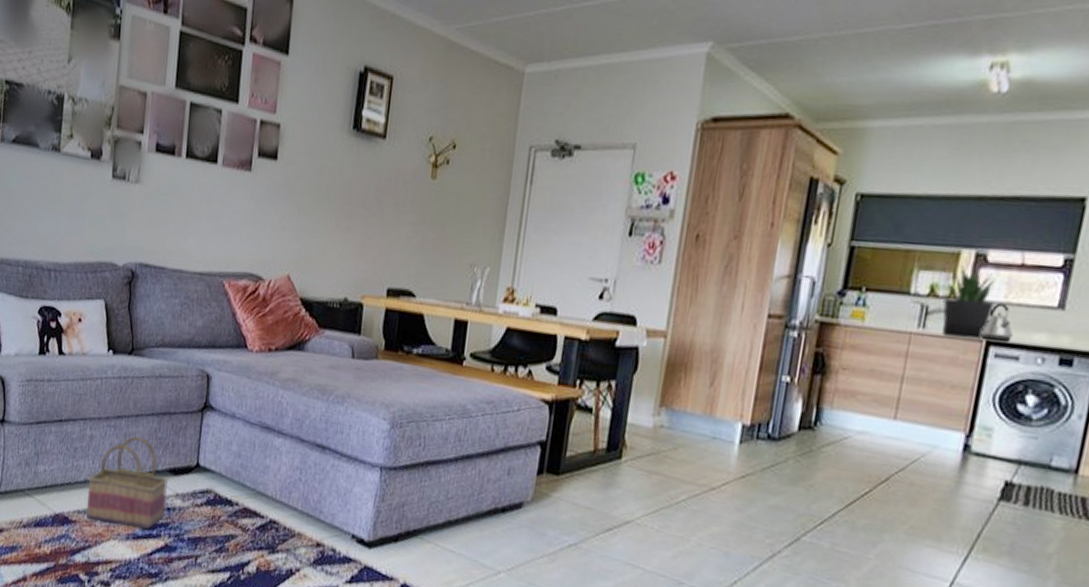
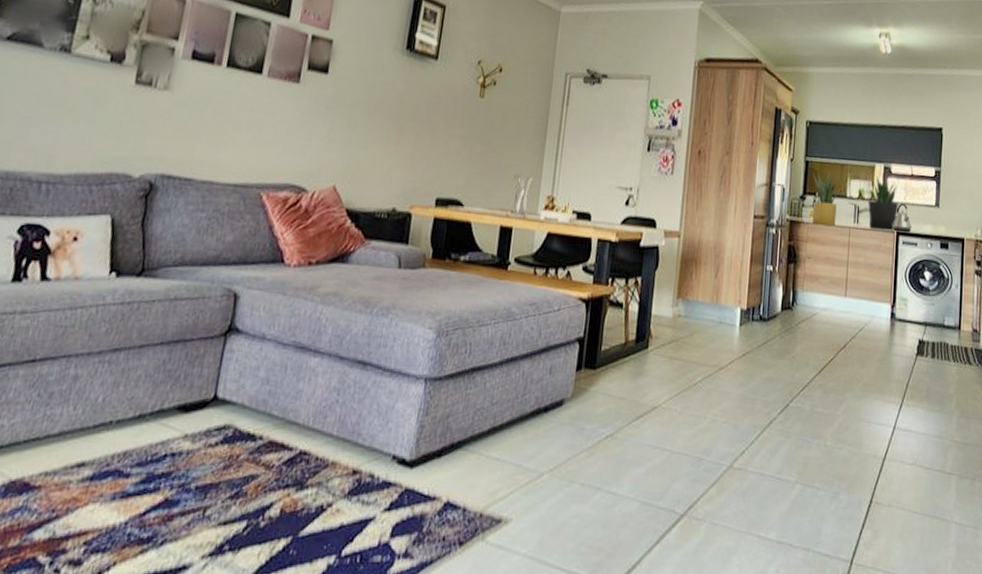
basket: present [87,436,169,529] -> none [57,371,177,483]
planter: none [853,260,904,330] -> present [812,172,842,226]

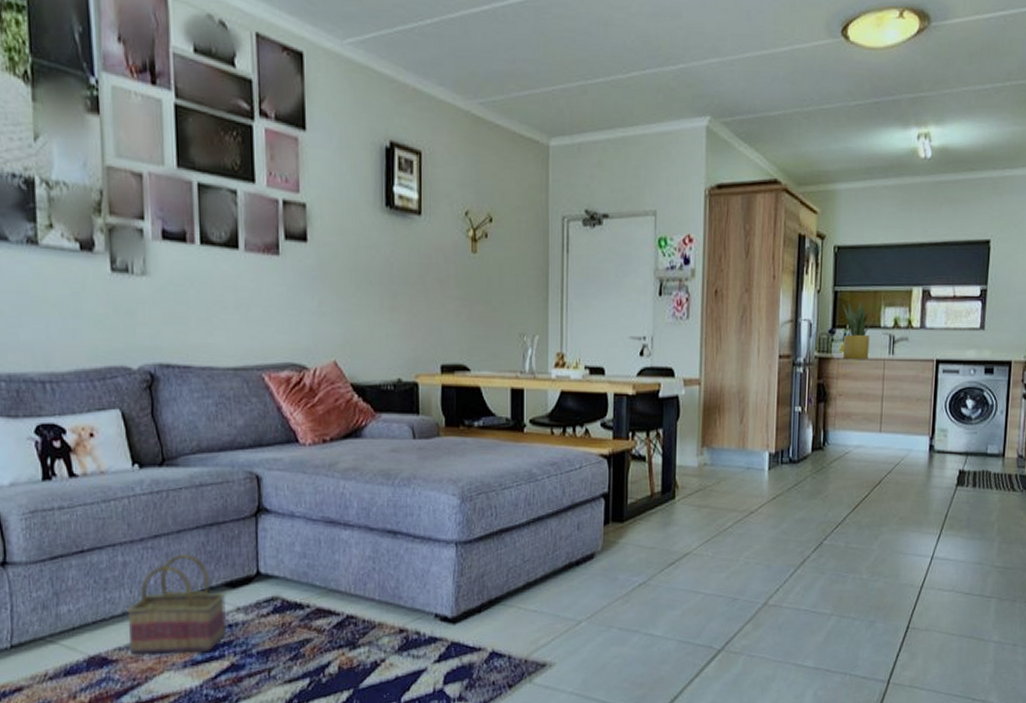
basket: none [57,371,177,483] -> present [127,554,228,653]
planter: present [868,176,899,231] -> none [905,301,939,360]
kettle: present [892,203,912,233] -> none [931,329,953,360]

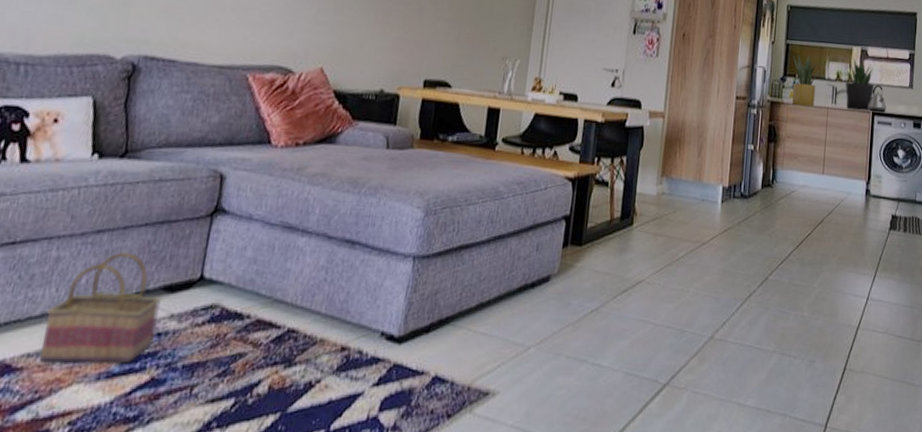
planter: none [905,301,939,360] -> present [845,58,875,112]
kettle: none [931,329,953,360] -> present [868,84,886,113]

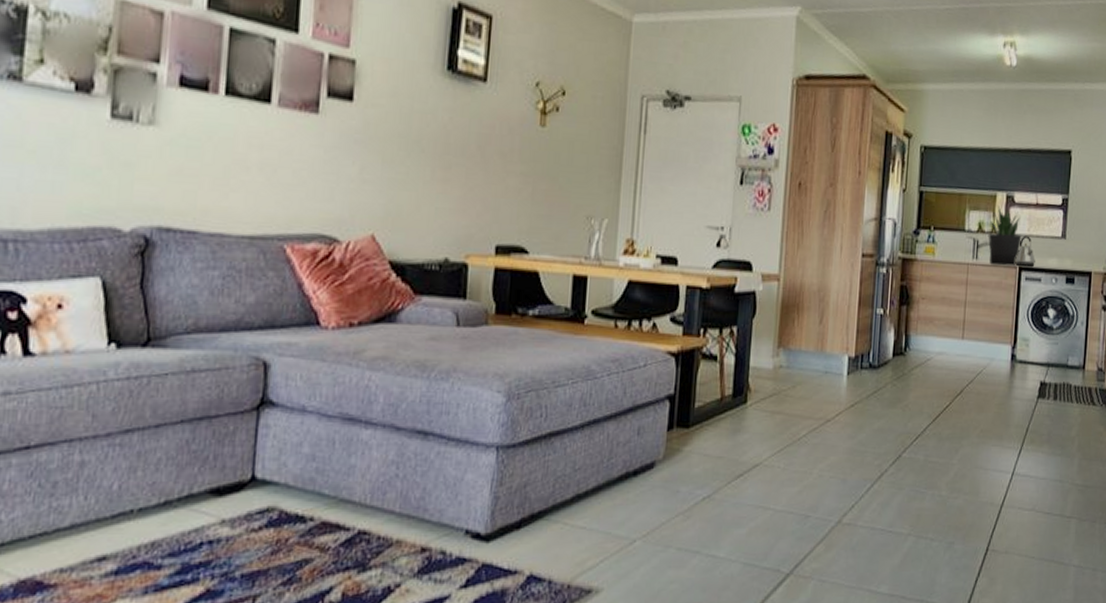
basket: present [40,252,162,362] -> none [75,454,210,576]
planter: present [792,54,821,106] -> none [926,203,960,263]

